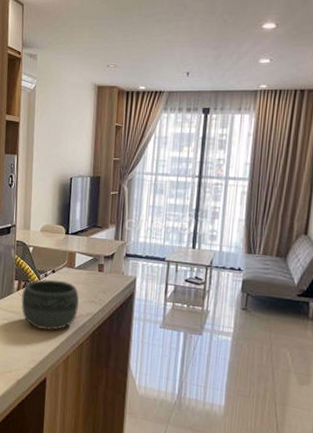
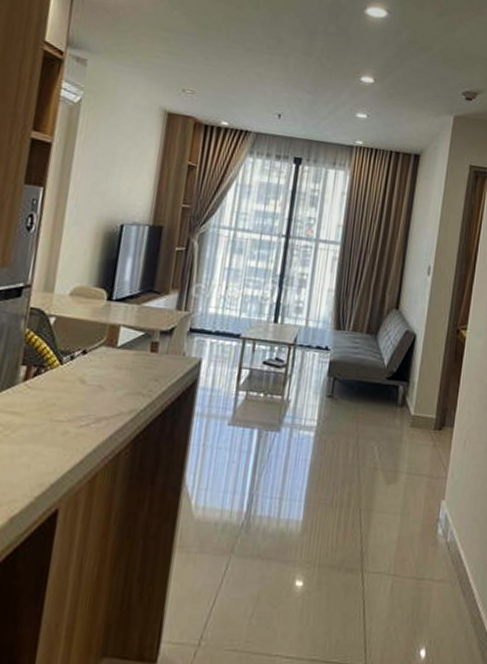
bowl: present [21,279,80,331] -> none [28,363,120,437]

